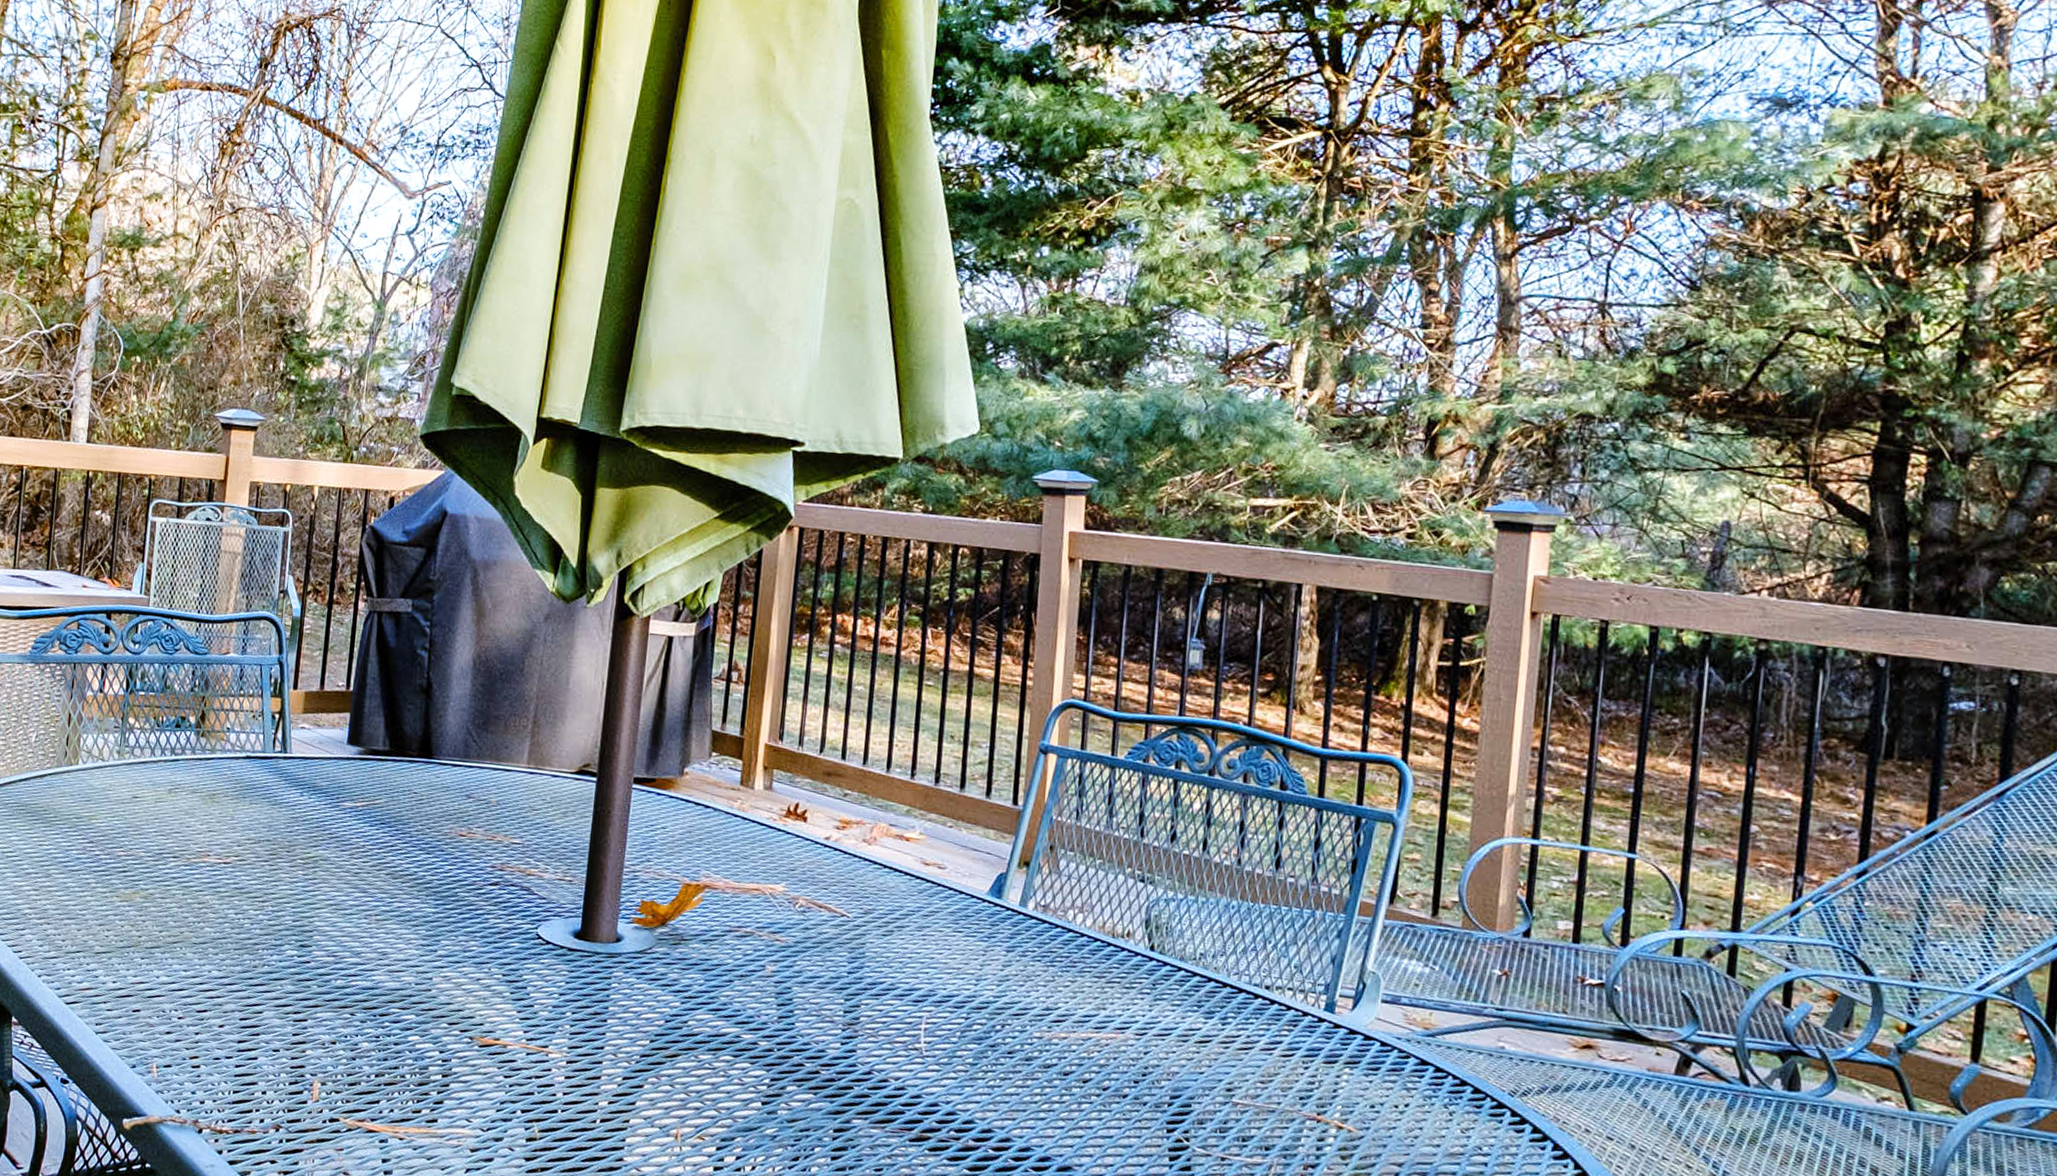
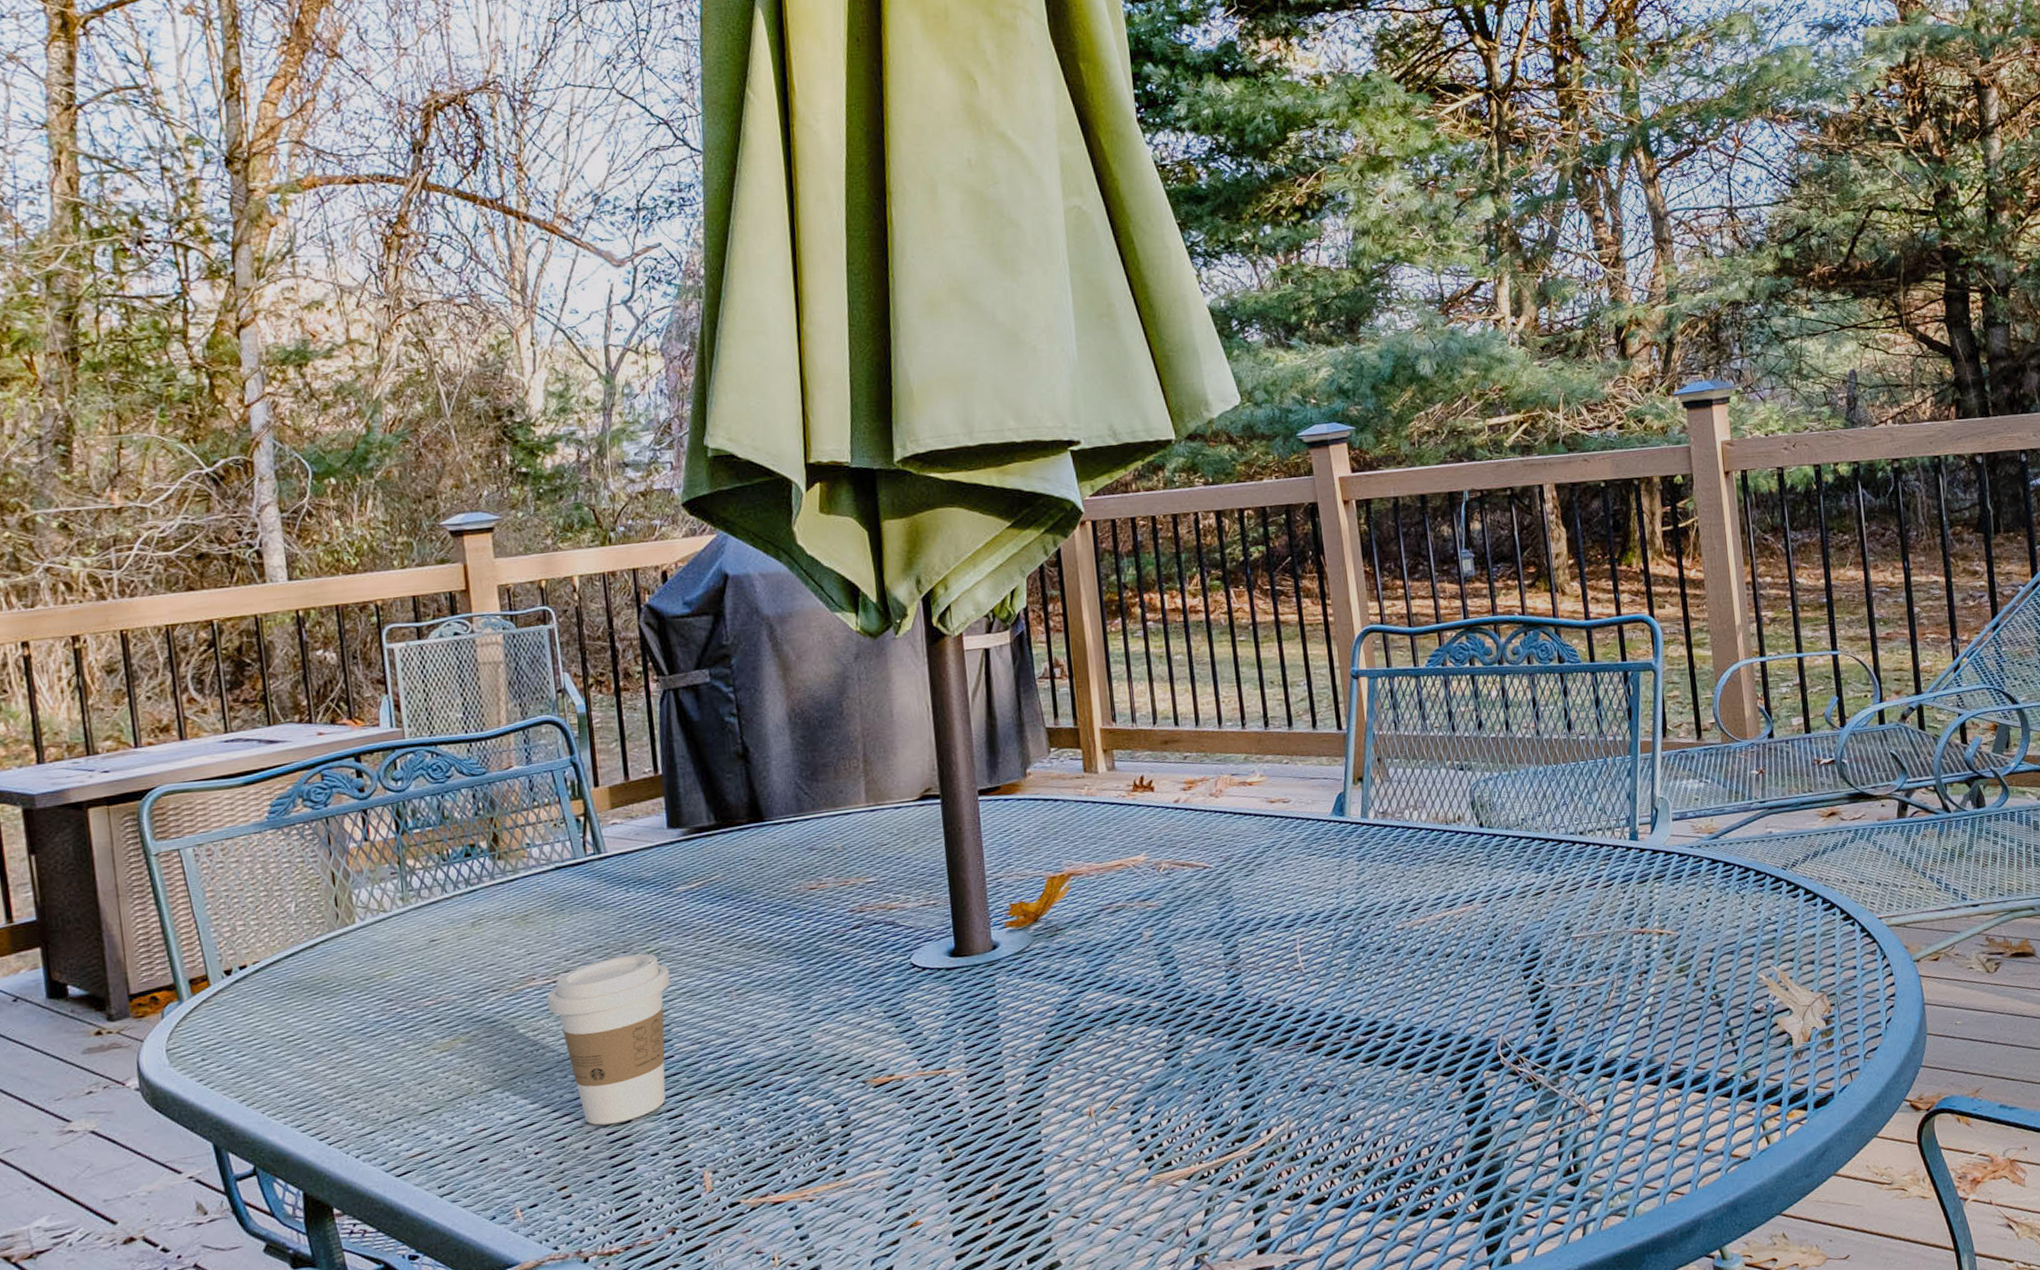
coffee cup: none [215,853,322,1012] -> present [547,953,671,1125]

